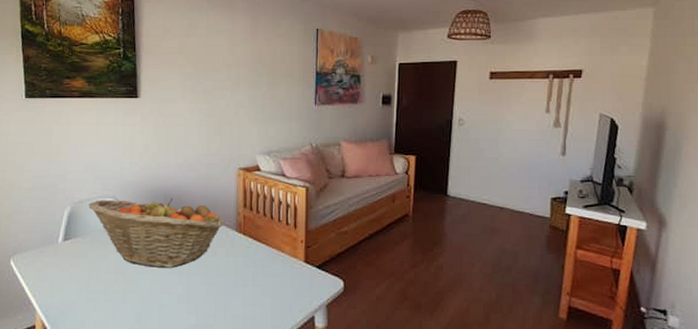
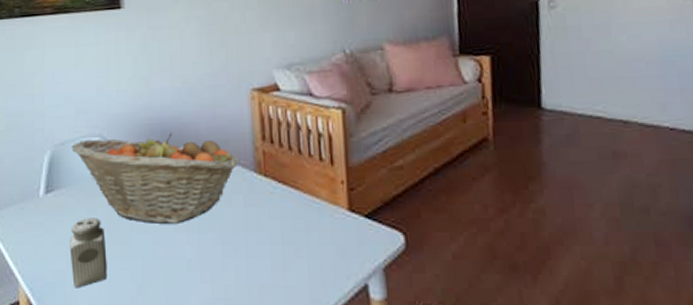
salt shaker: none [81,261,113,316] -> present [69,218,107,288]

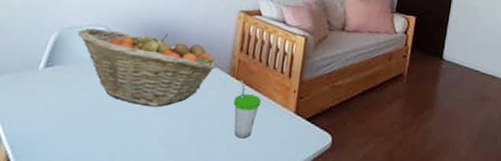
salt shaker: present [69,218,107,288] -> none [53,92,92,151]
cup: none [267,176,302,251] -> present [233,80,262,139]

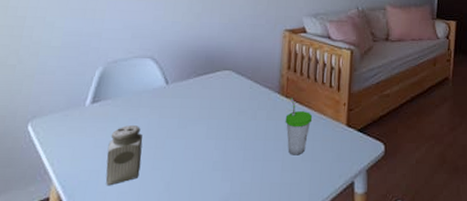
salt shaker: none [53,92,92,151] -> present [105,125,143,186]
fruit basket: present [77,28,219,107] -> none [123,58,268,132]

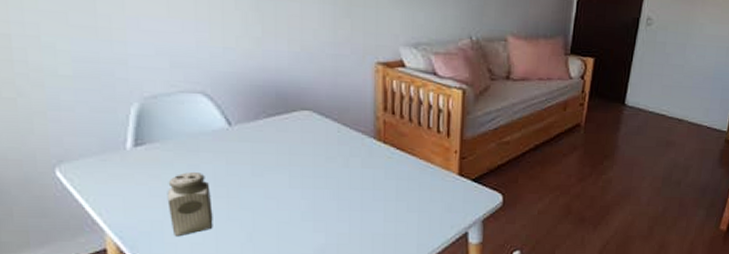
cup: present [285,98,313,155] -> none [385,143,418,206]

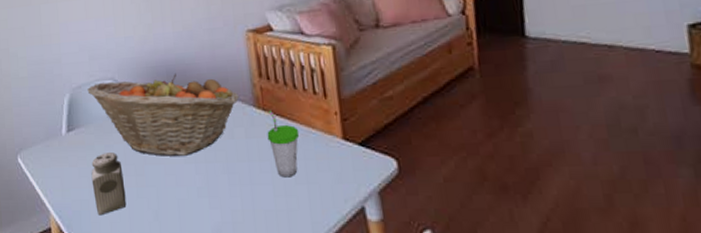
fruit basket: none [166,95,360,181] -> present [87,72,240,156]
cup: none [385,143,418,206] -> present [267,110,300,178]

